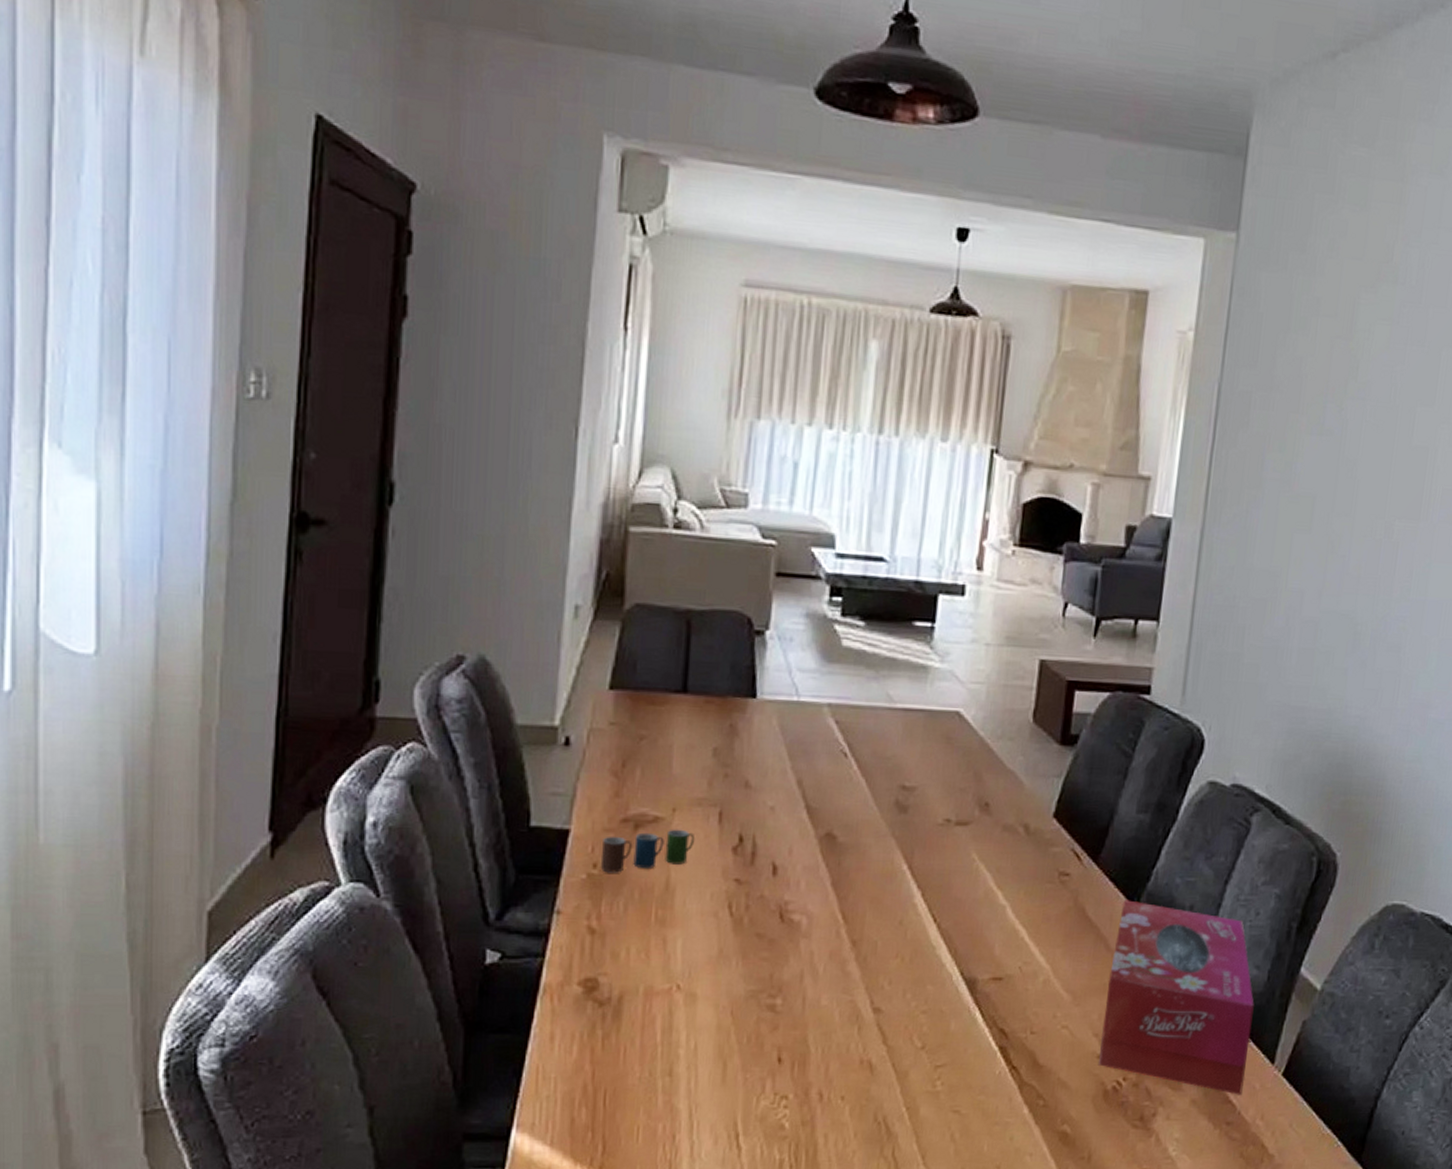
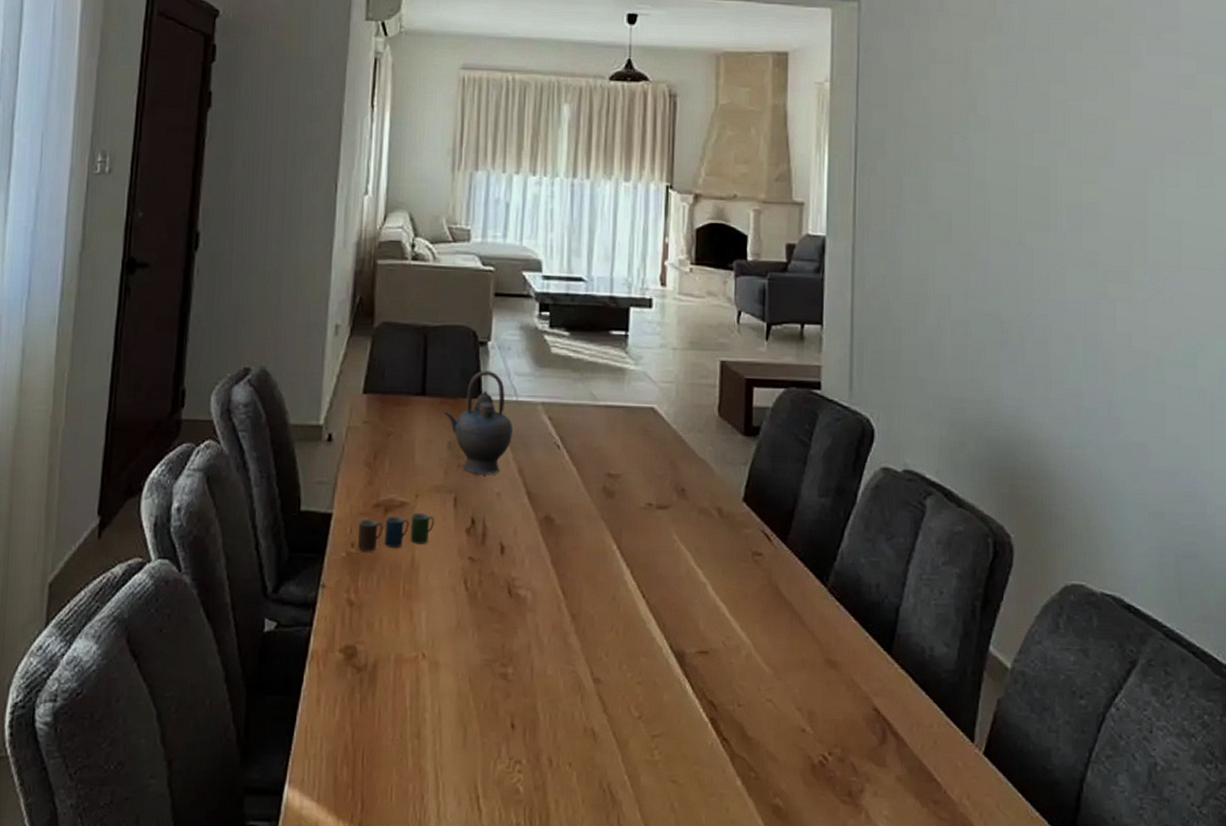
teapot: none [708,665,792,786] -> present [443,371,513,475]
tissue box: present [1099,900,1254,1095] -> none [804,578,948,773]

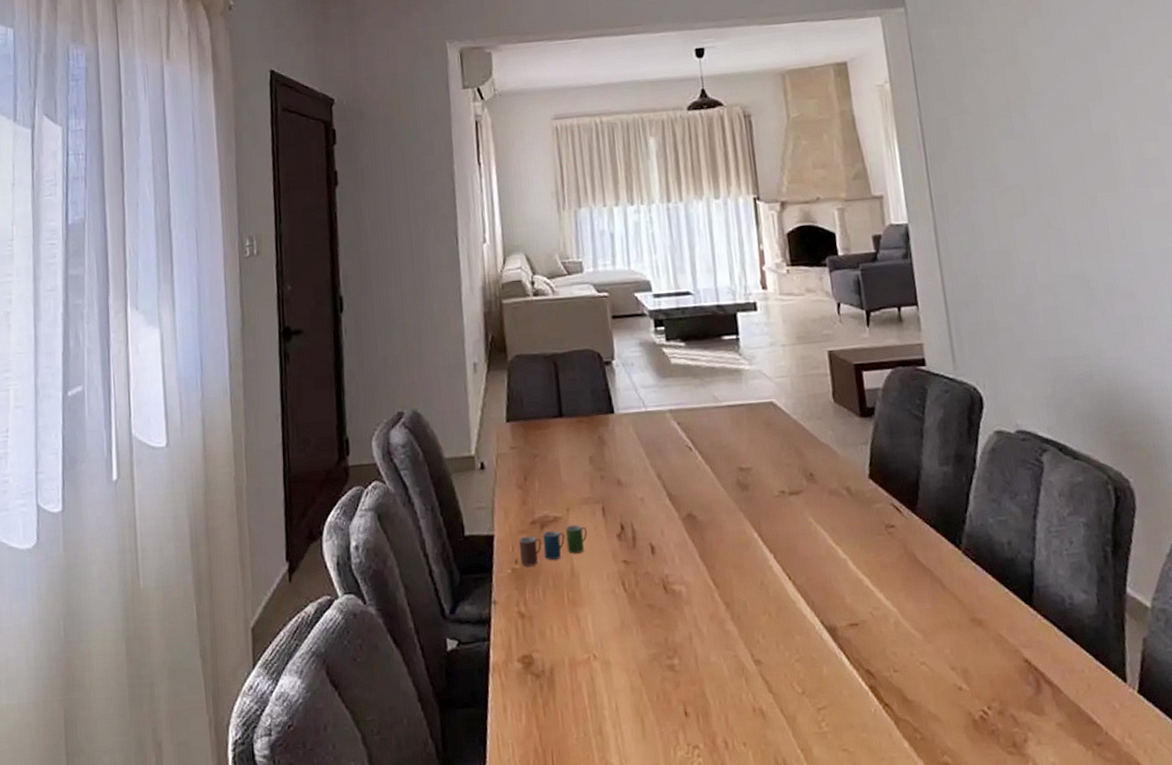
teapot: present [443,371,513,475] -> none [581,387,647,483]

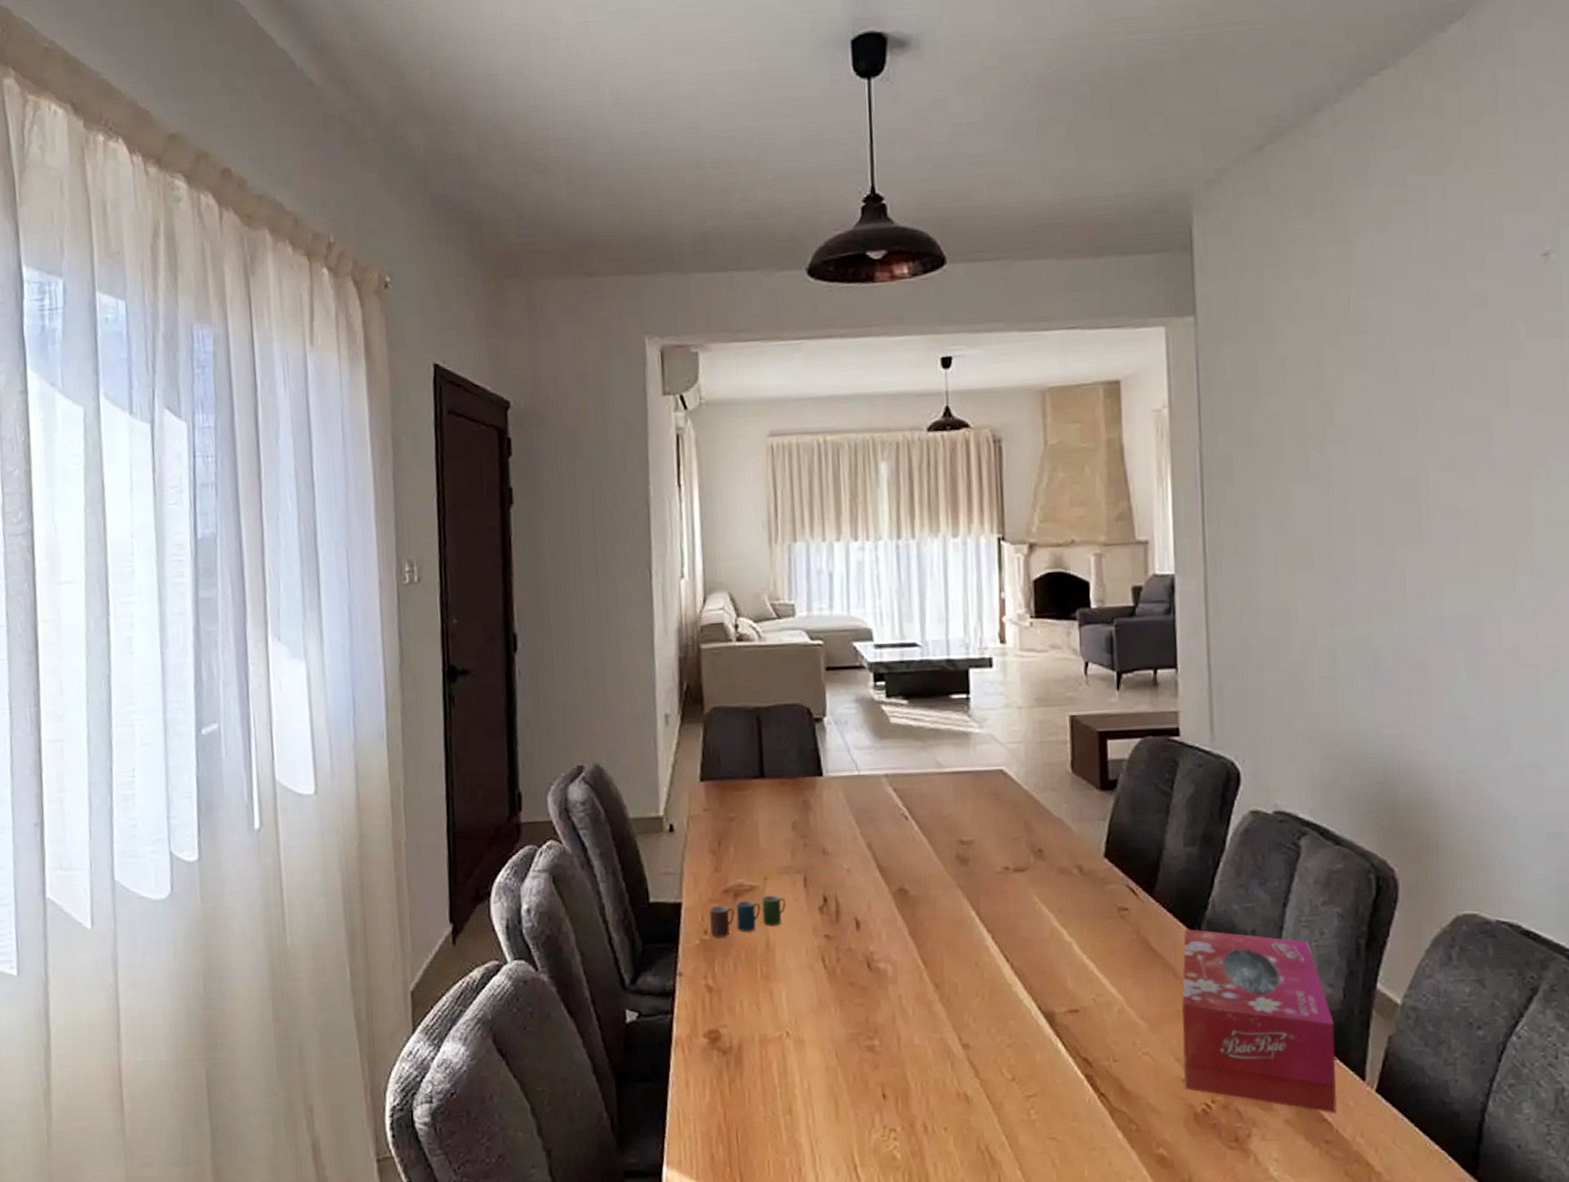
tissue box: none [947,542,1104,716] -> present [1182,929,1337,1113]

